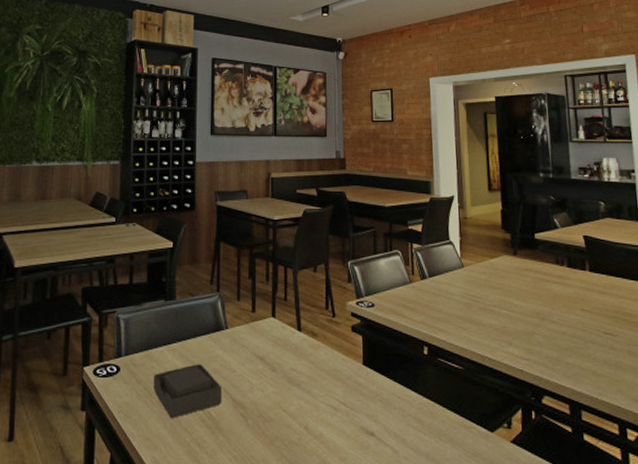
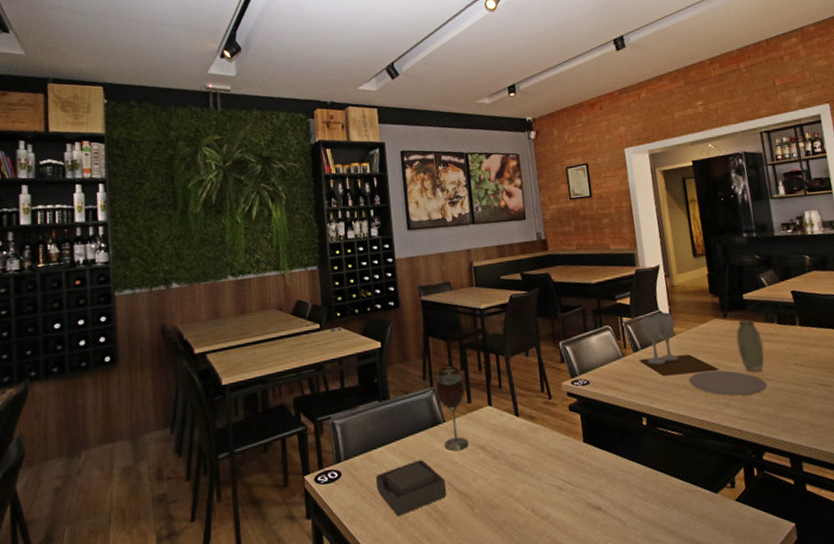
wineglass: none [222,274,251,359] -> present [436,366,468,451]
wineglass: none [426,243,504,307] -> present [639,312,718,376]
plate: none [473,306,552,335] -> present [688,370,768,396]
vase: none [524,259,552,313] -> present [736,320,765,372]

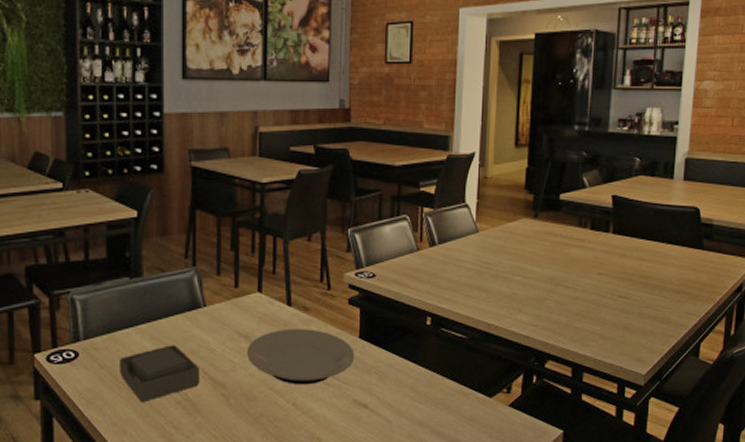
wineglass: present [436,366,468,451] -> none [199,246,233,338]
plate: none [485,436,583,491] -> present [247,329,355,385]
wineglass: present [639,312,718,376] -> none [434,206,518,275]
plate: present [688,370,768,396] -> none [483,273,565,302]
vase: present [736,320,765,372] -> none [542,222,570,278]

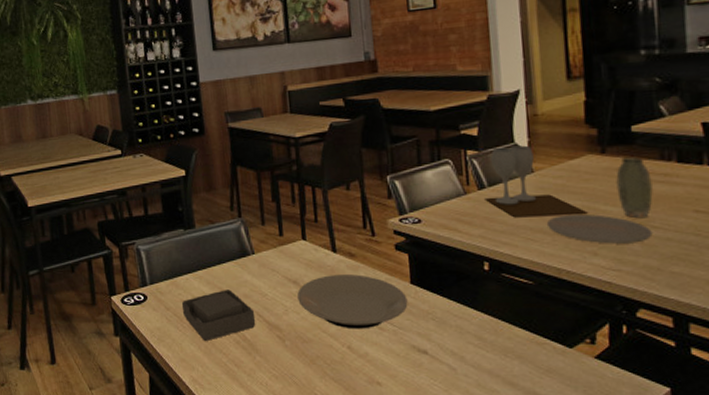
wineglass: none [434,206,518,275] -> present [484,145,588,218]
plate: none [483,273,565,302] -> present [546,214,653,244]
vase: none [542,222,570,278] -> present [616,156,653,218]

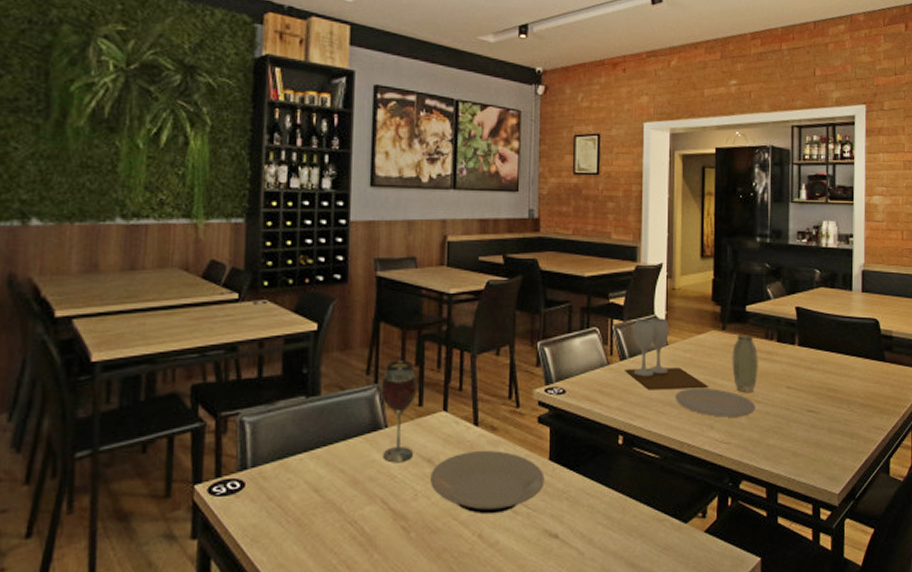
napkin holder: present [181,290,256,341] -> none [288,471,379,538]
wineglass: none [244,198,279,283] -> present [381,361,418,463]

